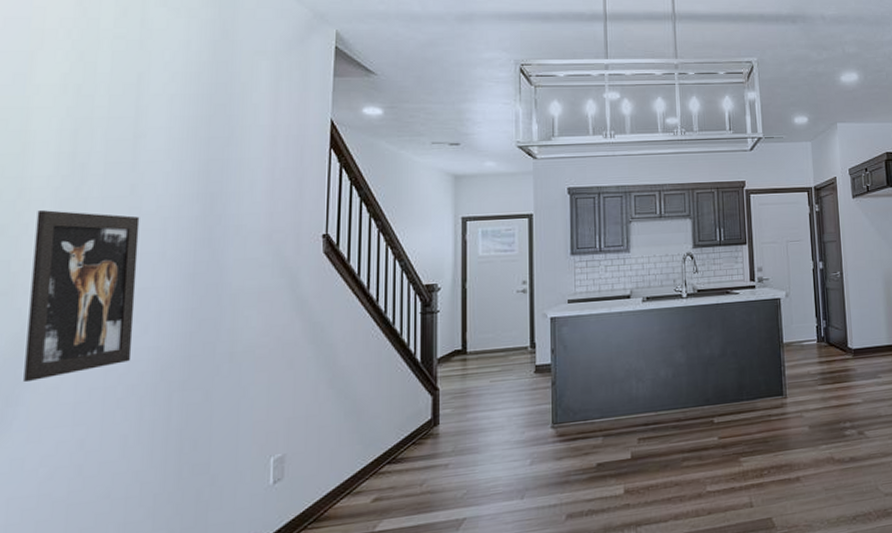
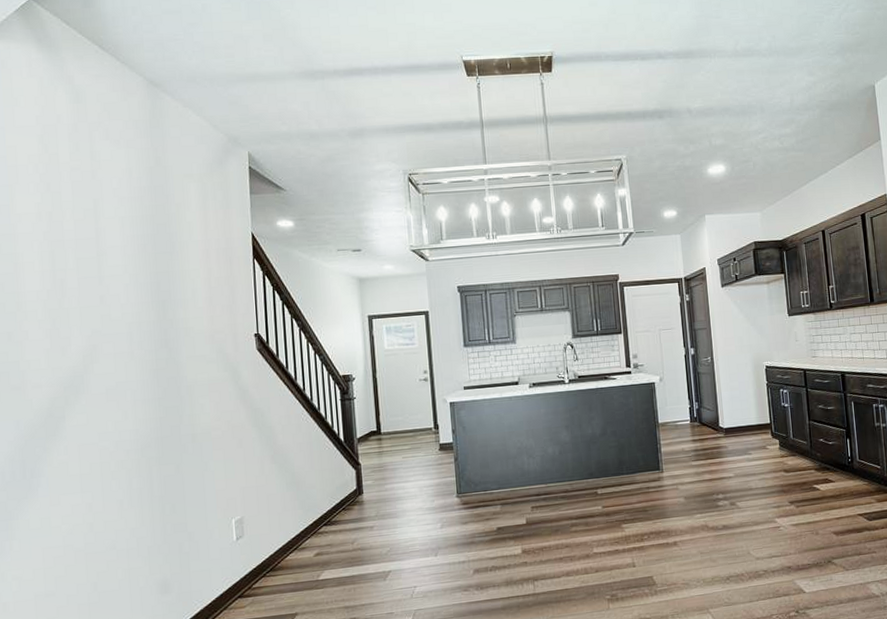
wall art: present [24,210,140,383] -> none [33,319,118,459]

